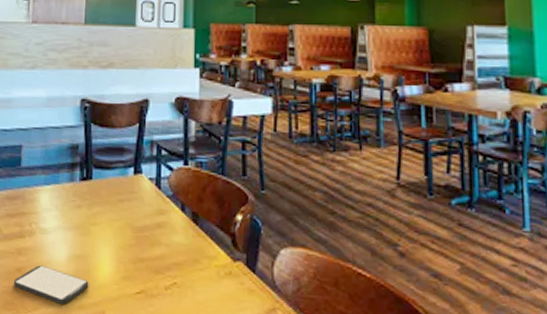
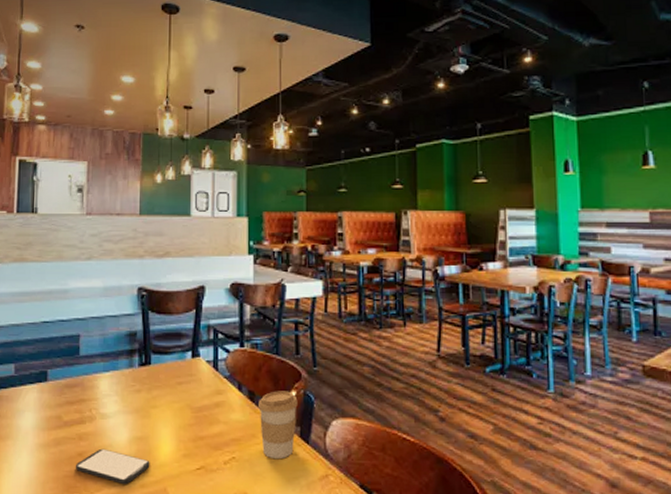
coffee cup: none [202,214,244,288] -> present [258,391,298,460]

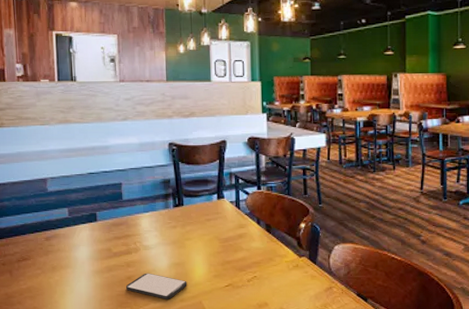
coffee cup: present [258,391,298,460] -> none [274,224,307,277]

